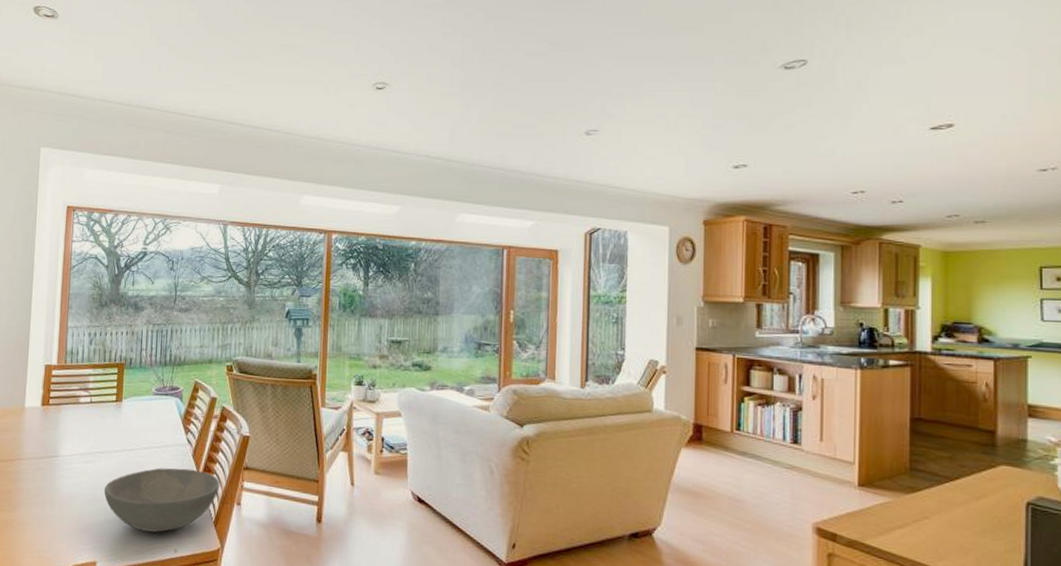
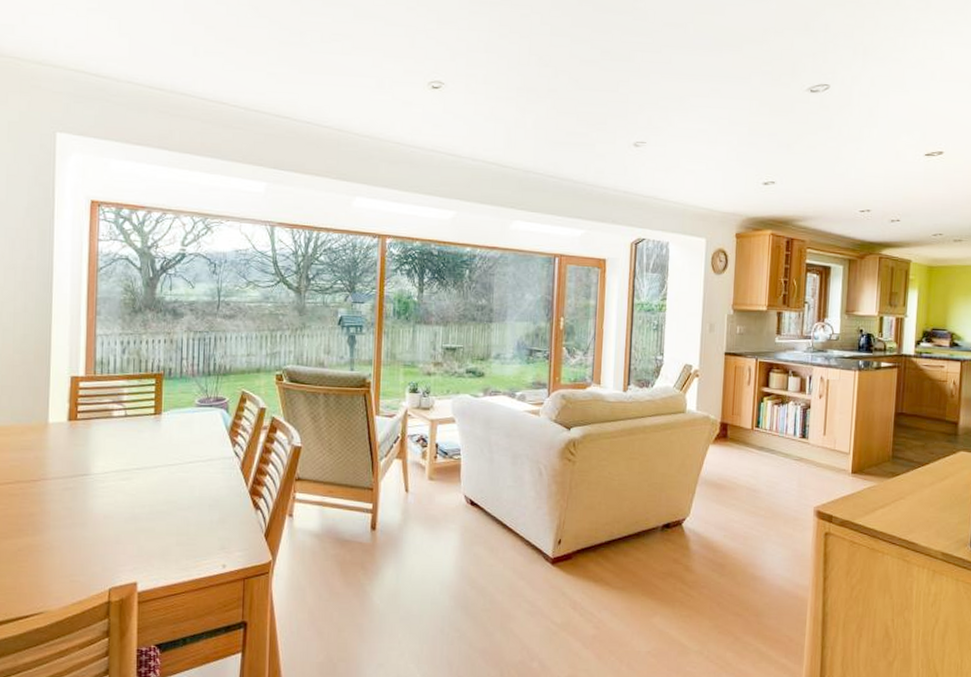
bowl: present [104,468,220,532] -> none [143,482,270,549]

